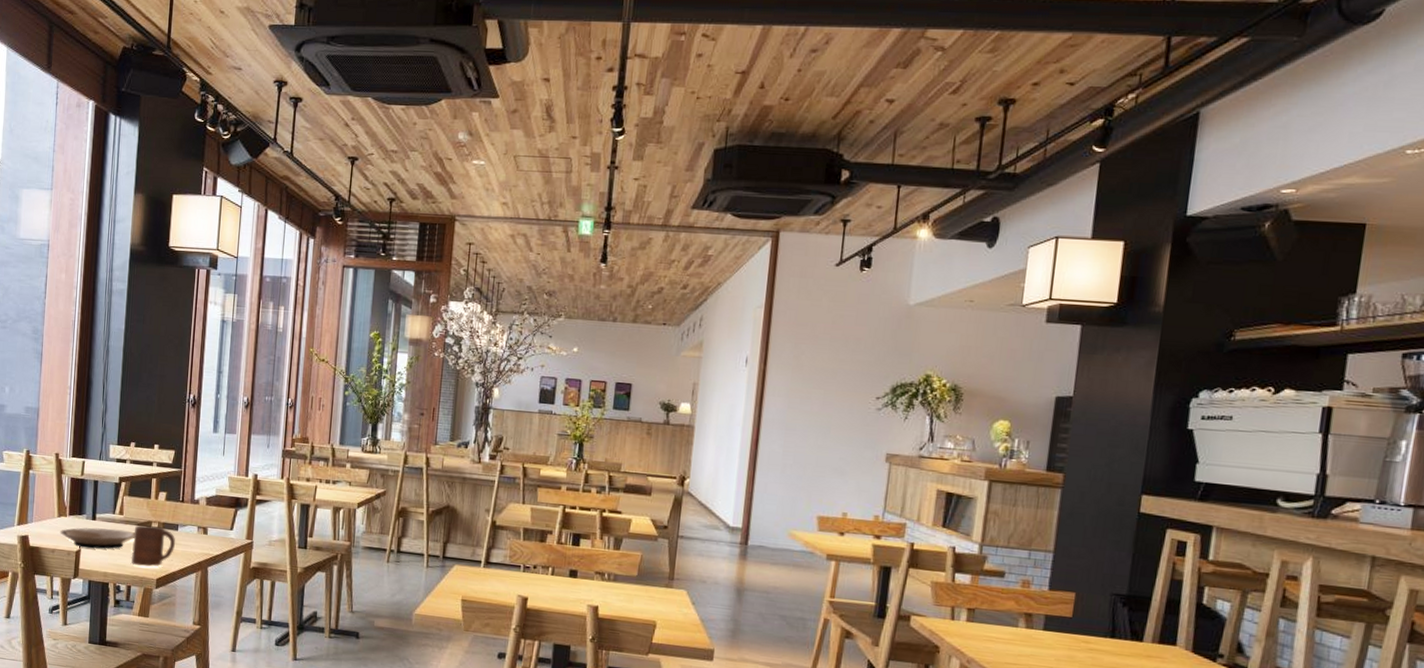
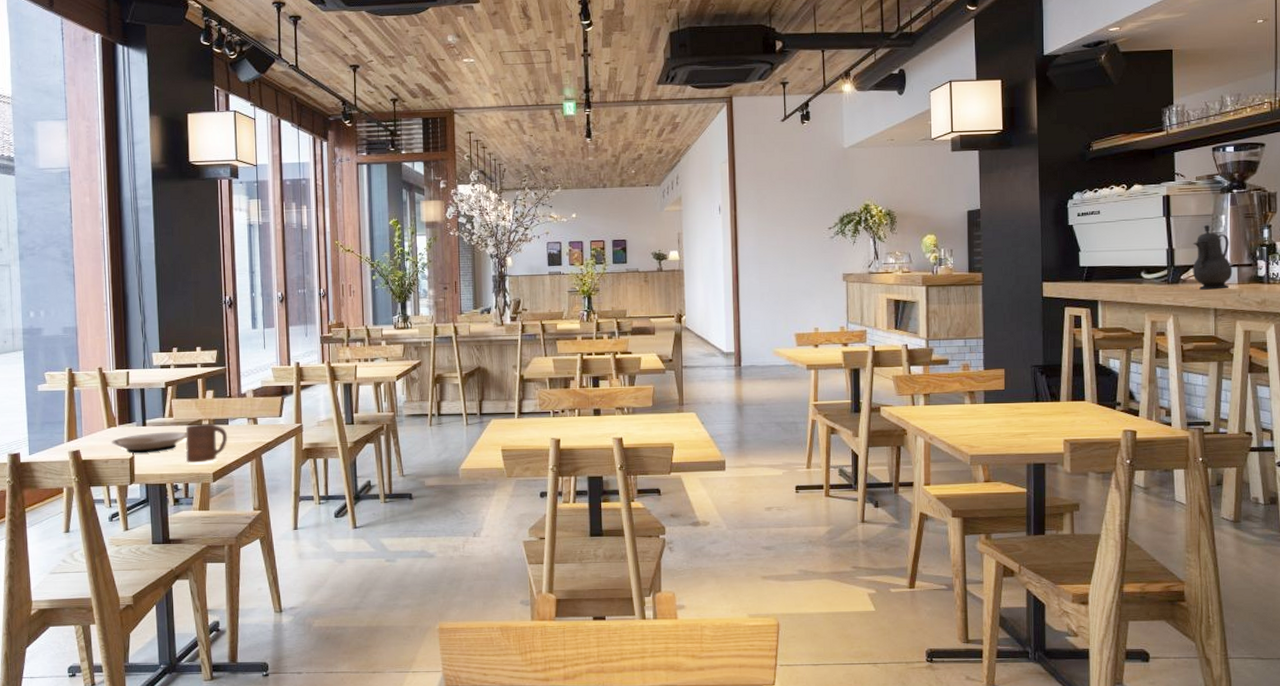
coffeepot: none [1348,449,1407,534] -> present [1192,224,1233,290]

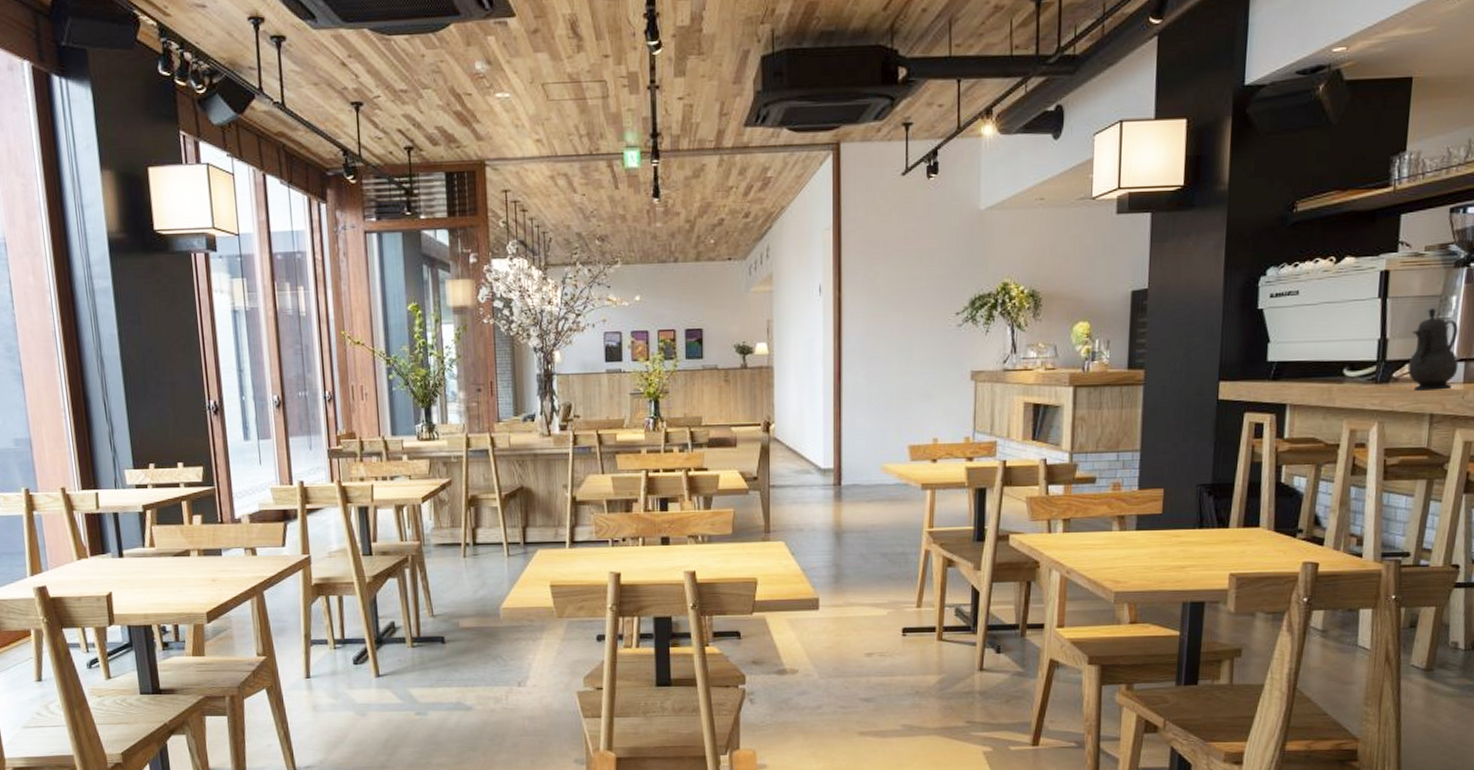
plate: present [111,431,187,453] -> none [82,564,173,589]
cup: present [185,422,228,464] -> none [170,553,222,602]

